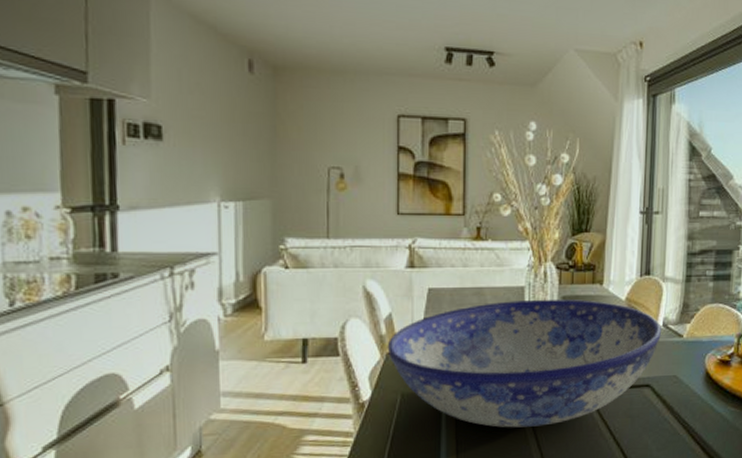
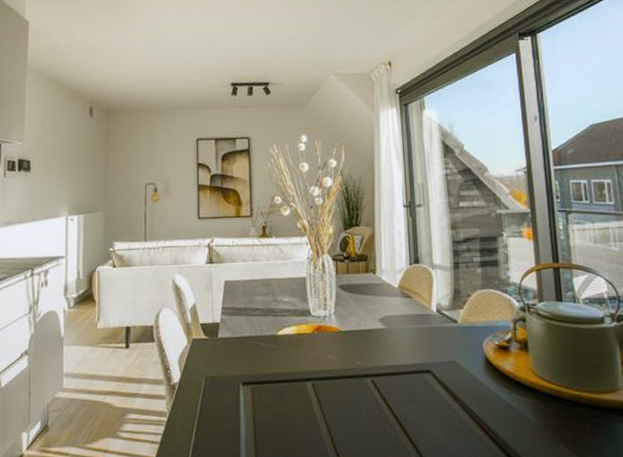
ceramic bowl: present [387,299,661,428] -> none [192,287,436,412]

